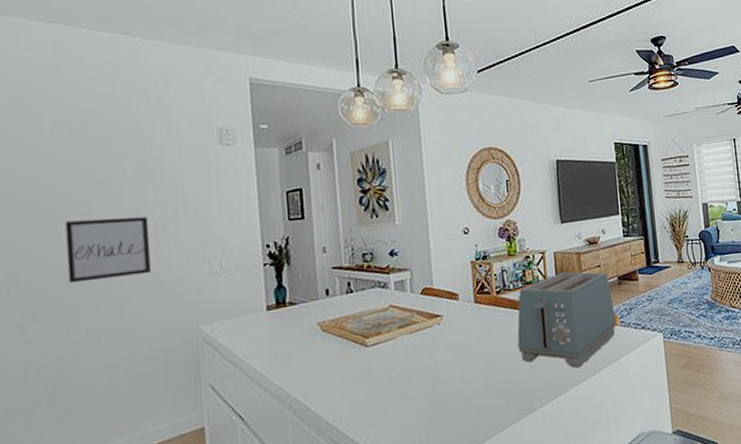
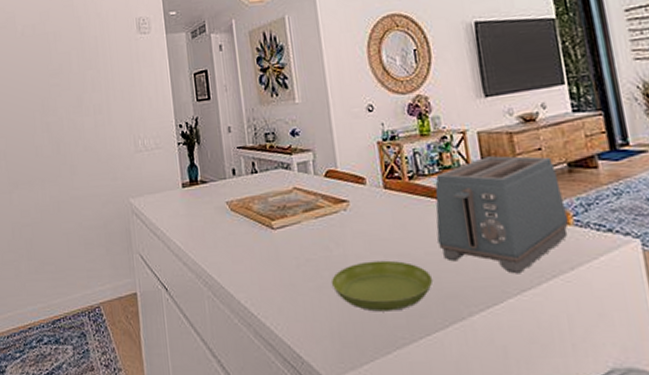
wall art: present [65,217,152,284] -> none [33,101,93,158]
saucer: none [422,366,513,414] -> present [331,260,434,312]

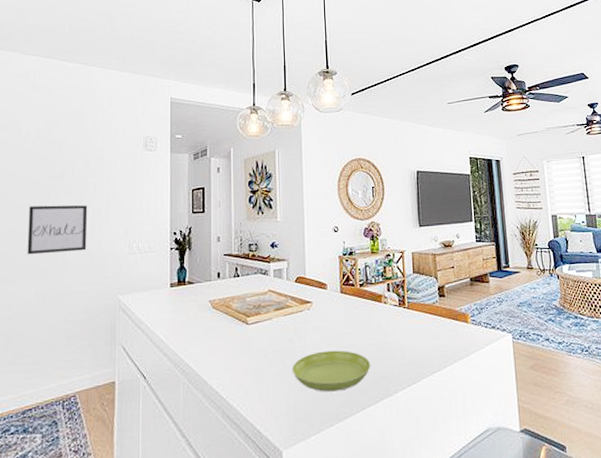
wall art: none [33,101,93,158] -> present [27,205,88,255]
toaster: present [435,156,569,274] -> none [377,271,468,360]

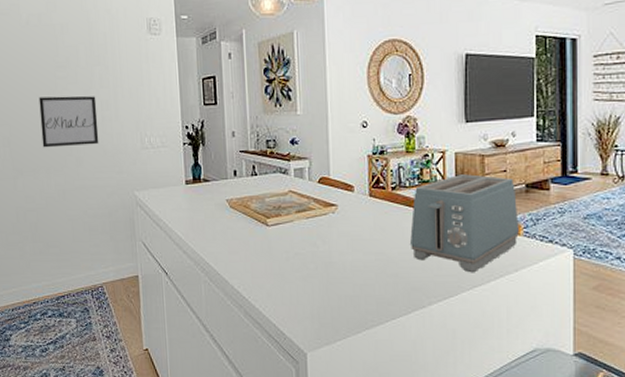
saucer: present [291,350,371,392] -> none [315,257,403,299]
toaster: none [377,271,468,360] -> present [410,174,519,273]

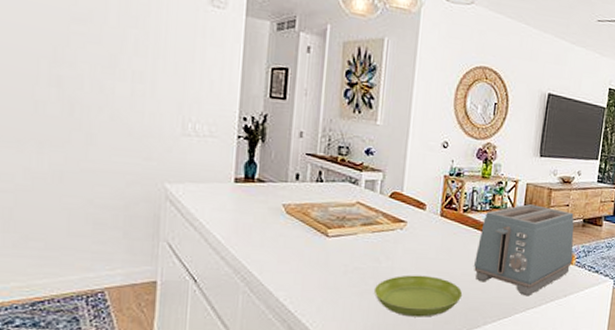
wall art: present [39,96,99,148] -> none [36,51,126,122]
saucer: none [315,257,403,299] -> present [373,275,463,317]

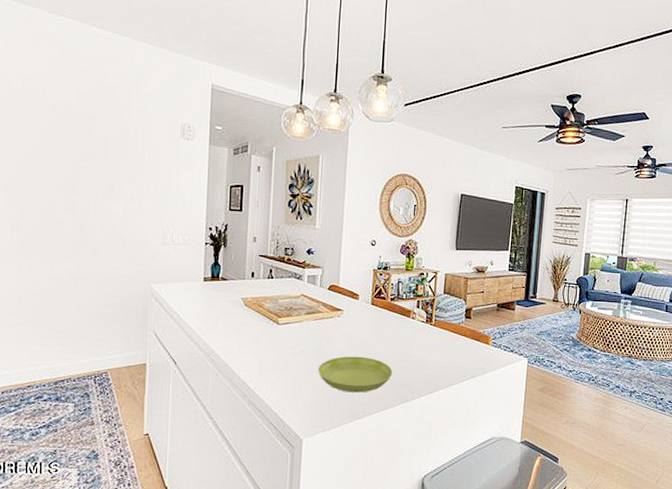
toaster: present [474,204,575,297] -> none [402,292,490,374]

